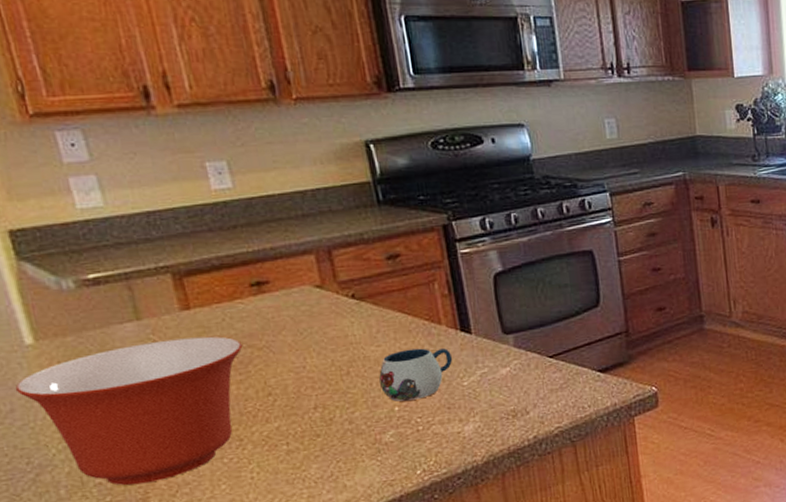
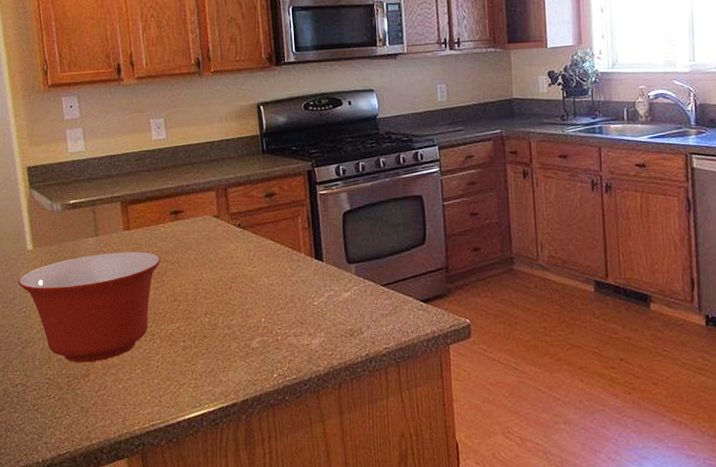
mug: present [379,348,453,402] -> none [252,271,308,314]

